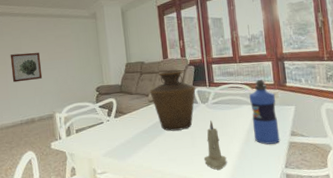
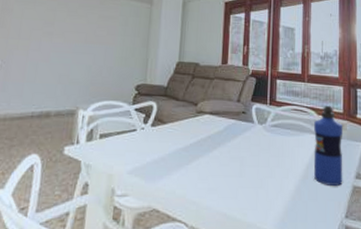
wall art: present [10,52,43,83] -> none [33,28,76,64]
vase: present [149,70,196,131] -> none [199,79,254,153]
candle: present [203,121,227,170] -> none [251,147,278,210]

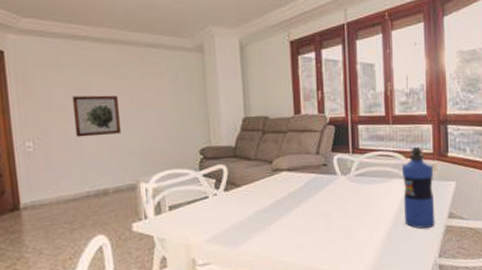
wall art: none [33,28,76,64] -> present [71,95,122,137]

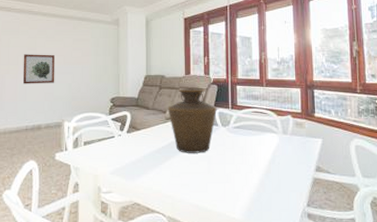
vase: none [274,130,335,210] -> present [167,88,217,153]
water bottle: present [402,146,435,229] -> none [274,106,304,178]

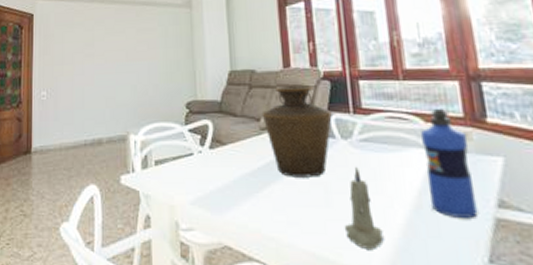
wall art: present [22,54,56,84] -> none [79,49,117,88]
candle: none [219,146,244,201] -> present [344,168,384,249]
water bottle: none [274,106,304,178] -> present [421,108,478,218]

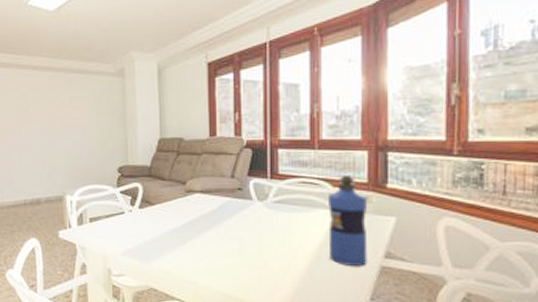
vase: present [262,86,332,177] -> none [187,153,251,233]
candle: present [344,168,384,249] -> none [253,225,286,290]

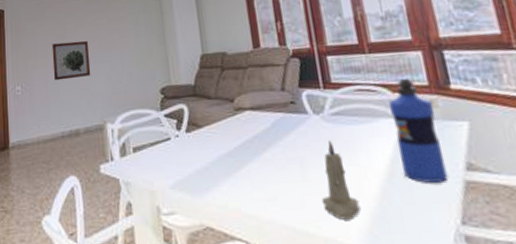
wall art: none [15,116,53,153] -> present [52,40,91,81]
candle: none [253,225,286,290] -> present [321,141,360,220]

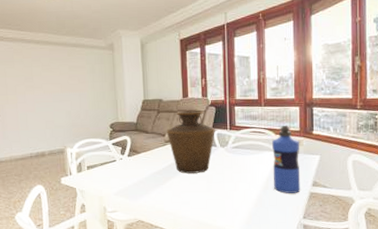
wall art: present [52,40,91,81] -> none [20,83,54,114]
vase: none [235,64,304,155] -> present [166,110,215,174]
candle: present [321,141,360,220] -> none [218,165,243,216]

